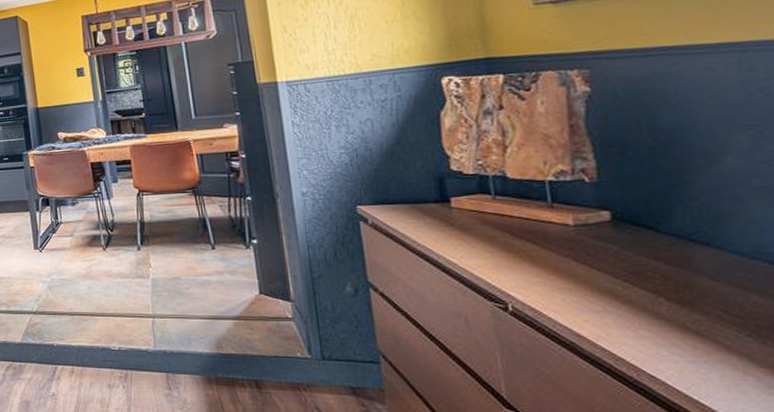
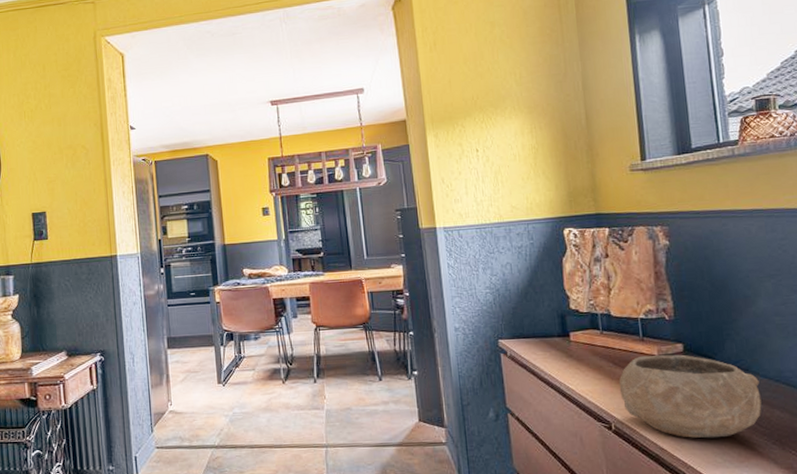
bowl: none [517,224,730,326] -> present [618,354,762,439]

